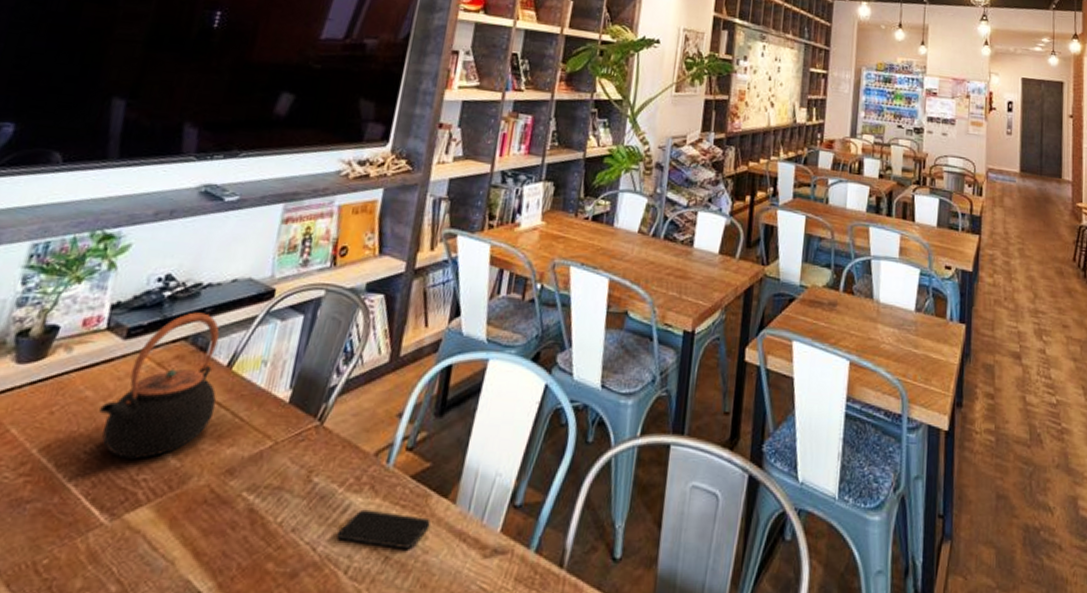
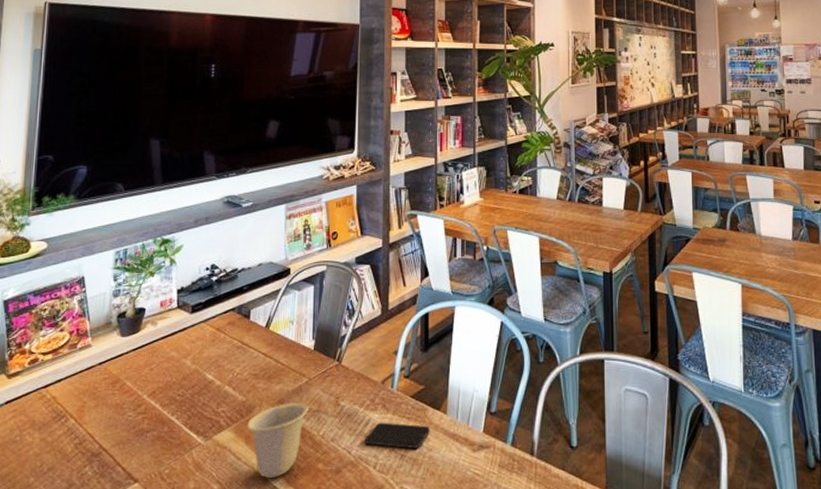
teapot: present [99,312,220,459] -> none [183,290,263,397]
cup: none [173,473,268,581] -> present [246,402,309,479]

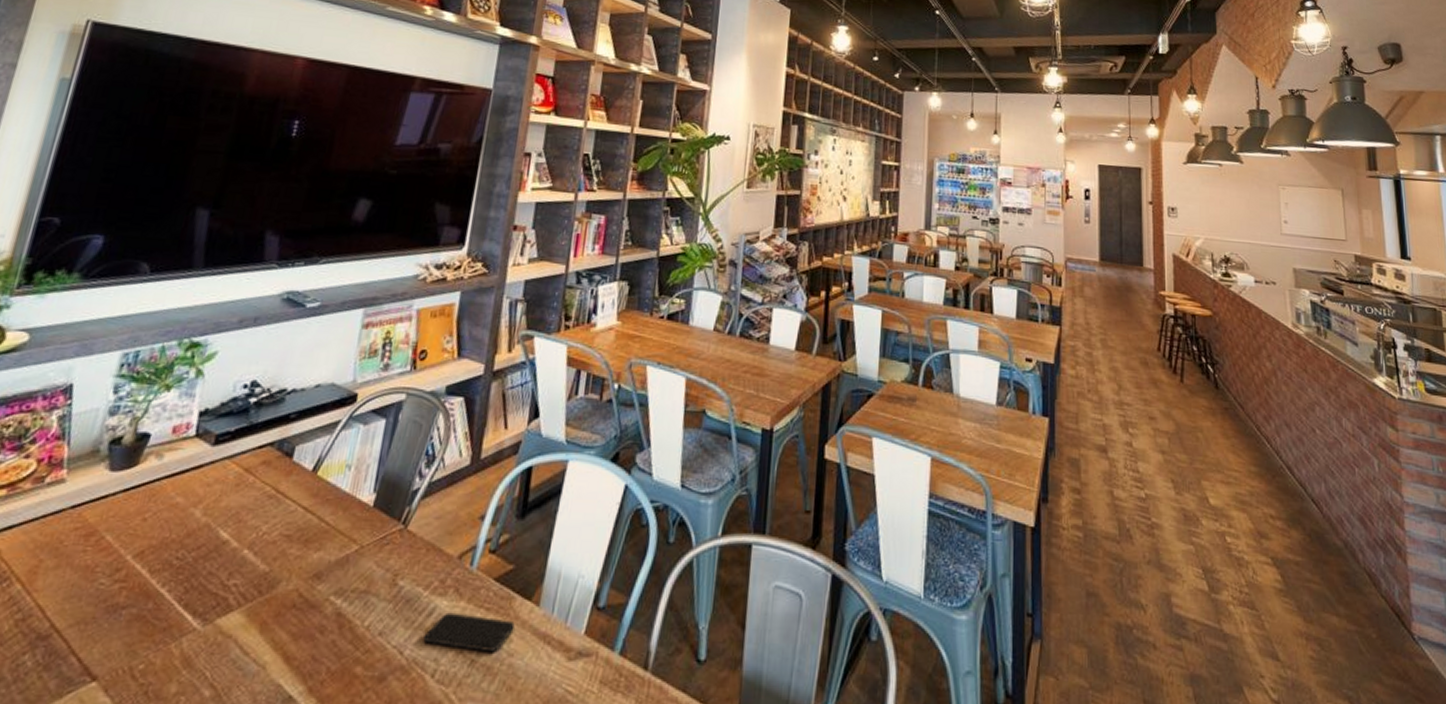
cup: present [246,402,309,479] -> none [263,577,355,685]

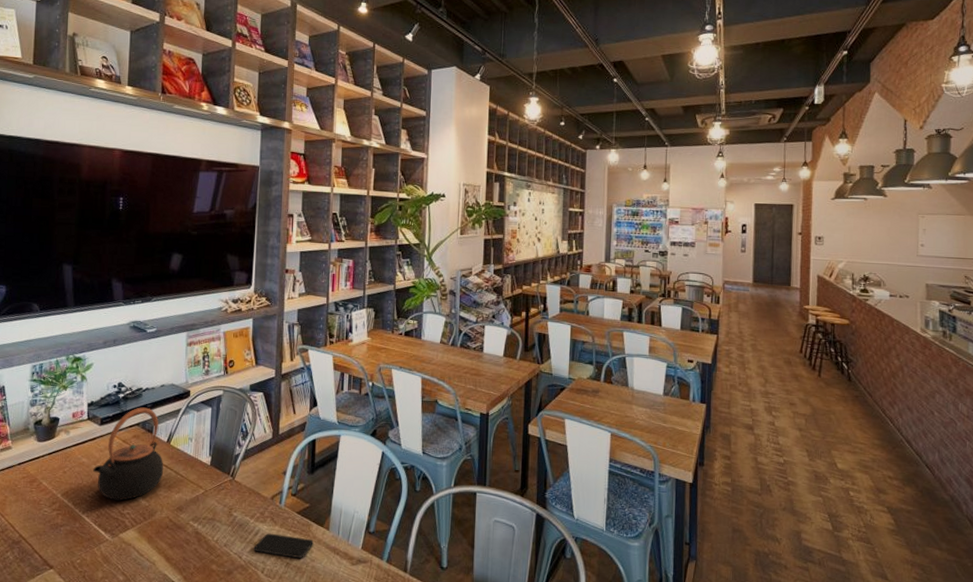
teapot: none [190,417,304,564] -> present [93,407,164,501]

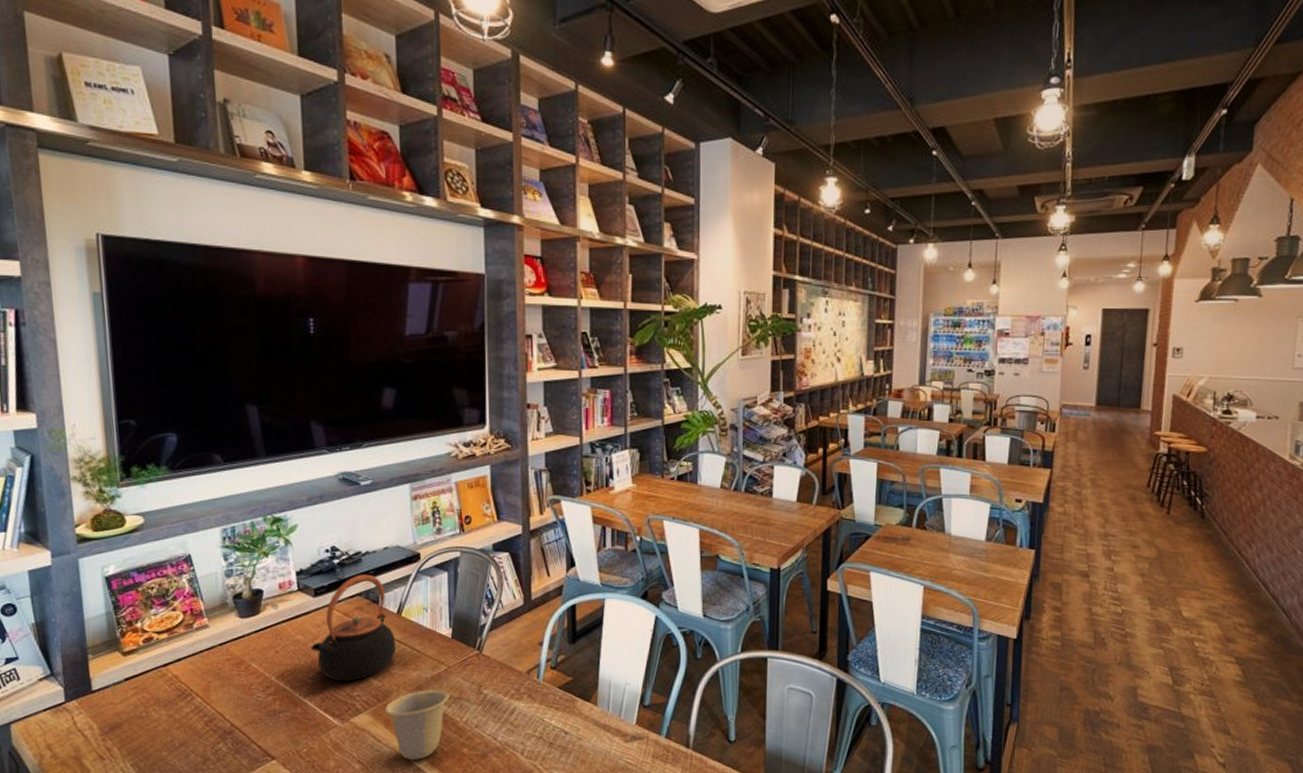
cup: none [148,510,205,575] -> present [384,689,450,761]
smartphone: present [254,533,313,558] -> none [510,711,580,737]

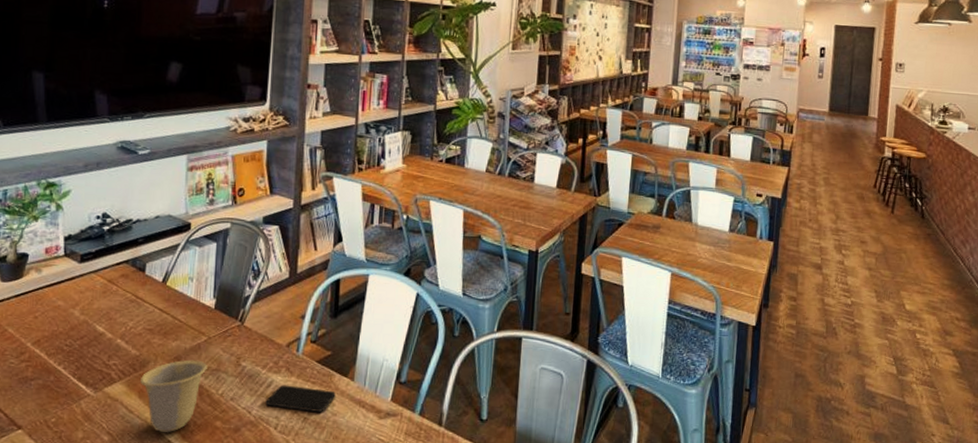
teapot: present [311,574,397,681] -> none [71,241,159,350]
smartphone: none [510,711,580,737] -> present [265,385,336,412]

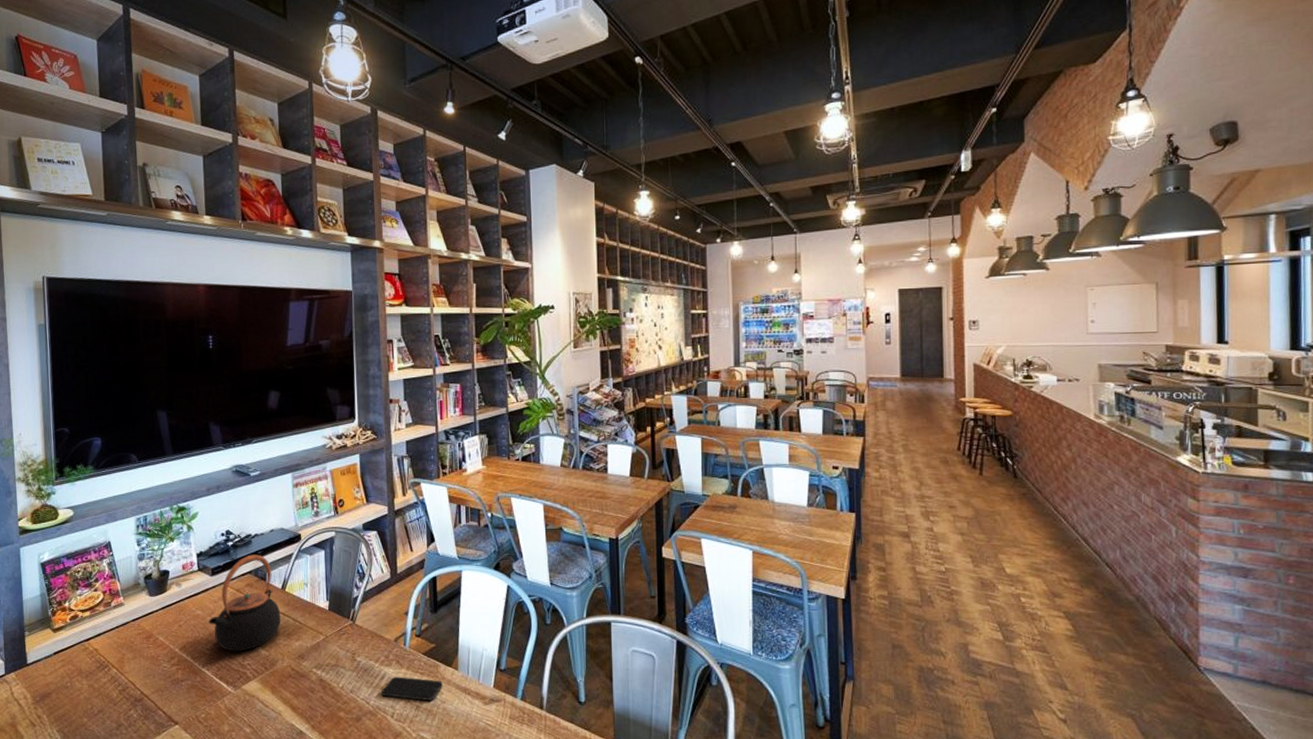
teapot: none [71,241,159,350] -> present [209,554,281,652]
cup: present [139,359,208,433] -> none [271,657,328,724]

